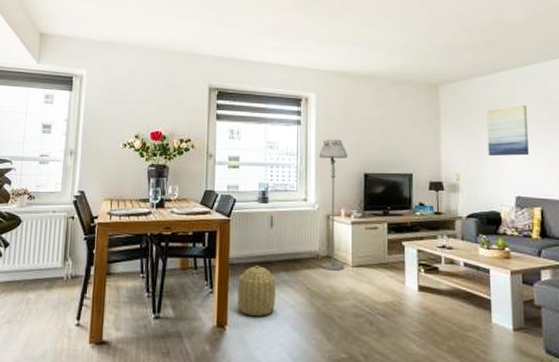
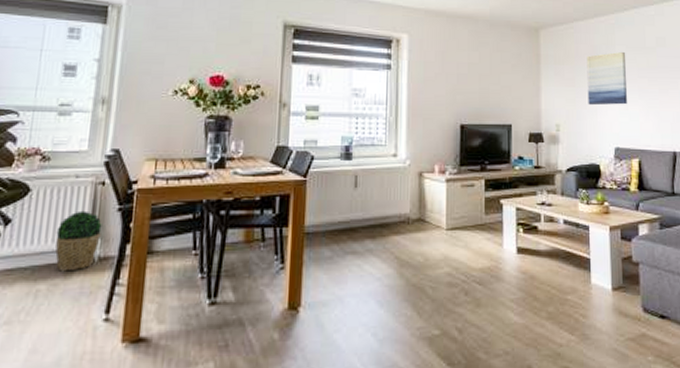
potted plant: none [40,238,73,286] -> present [55,210,102,272]
basket: present [238,265,276,317] -> none [314,232,360,294]
floor lamp: present [318,139,348,271] -> none [410,86,443,235]

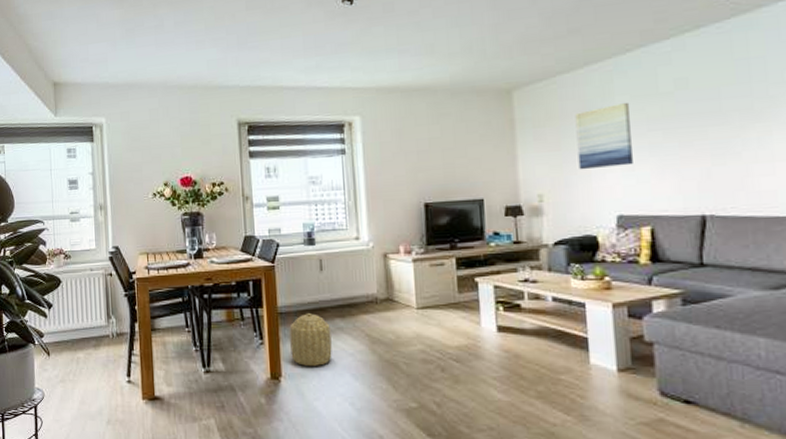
potted plant: present [55,210,102,272] -> none [83,297,115,344]
basket: none [314,232,360,294] -> present [289,312,332,367]

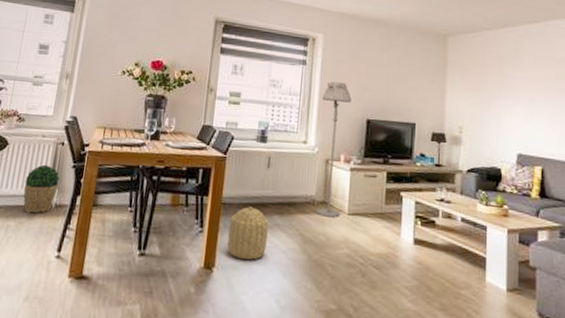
potted plant: none [83,297,115,344] -> present [23,164,60,214]
floor lamp: none [369,167,409,314] -> present [316,82,352,218]
wall art: present [575,102,633,170] -> none [492,61,534,113]

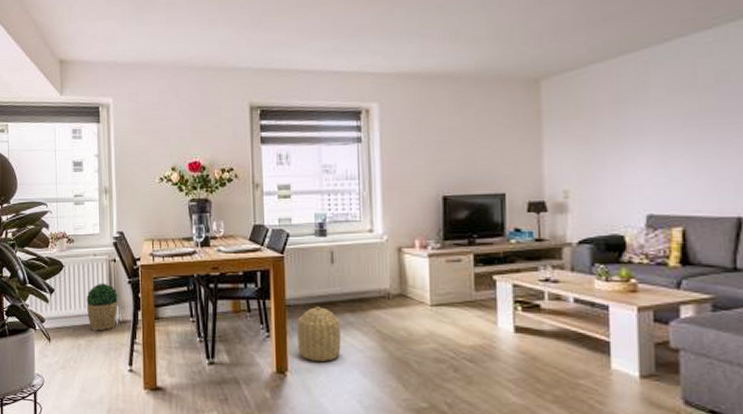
floor lamp: present [316,82,352,218] -> none [385,157,422,311]

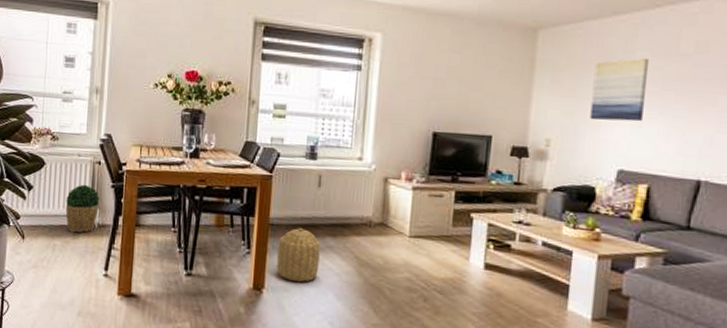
wall art: none [606,95,666,166] -> present [590,58,650,122]

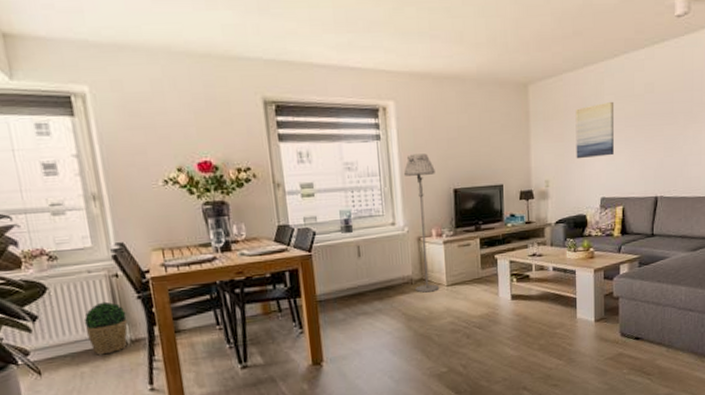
basket: present [277,227,321,282] -> none [329,298,372,349]
floor lamp: none [373,89,415,240] -> present [403,153,440,293]

